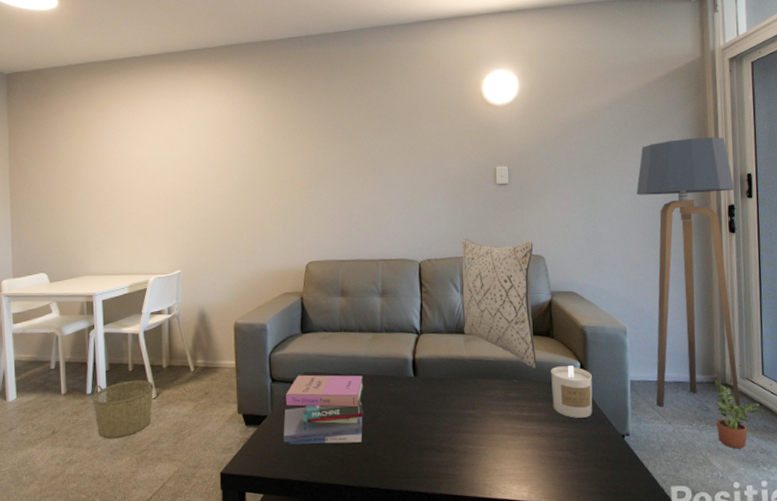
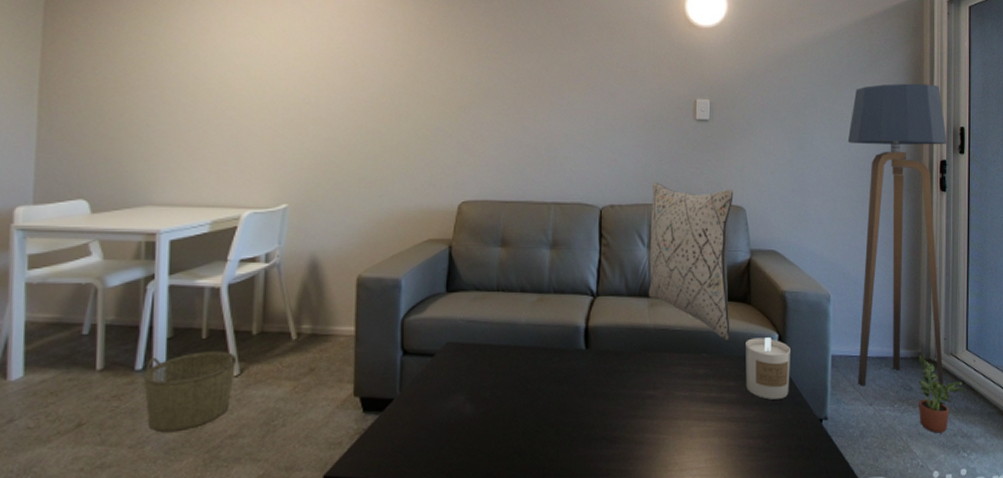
books: present [283,375,364,445] -> none [413,345,522,437]

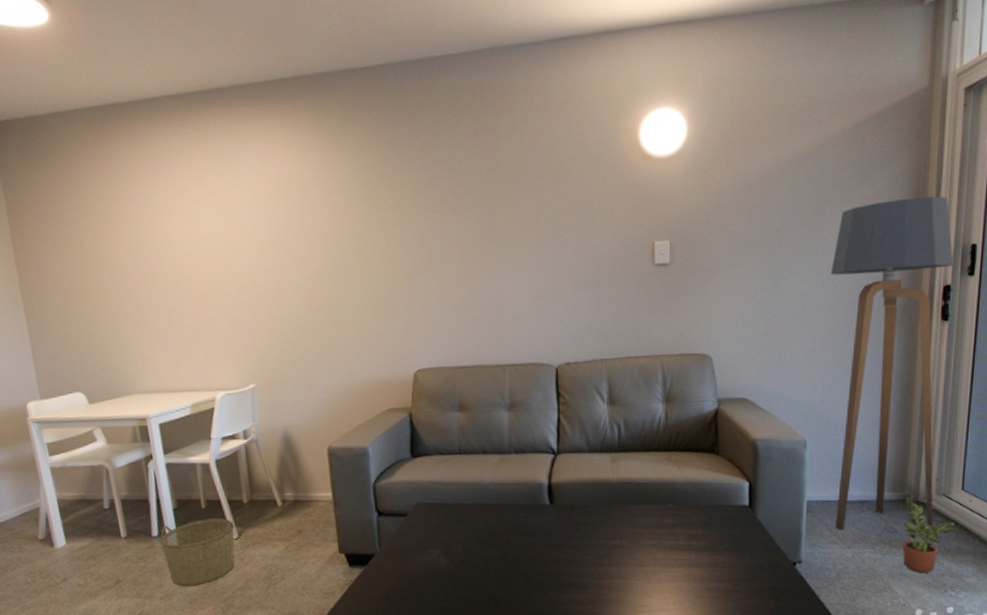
pillow: present [648,182,734,341] -> none [609,336,699,491]
candle: present [745,337,792,400] -> none [714,486,763,546]

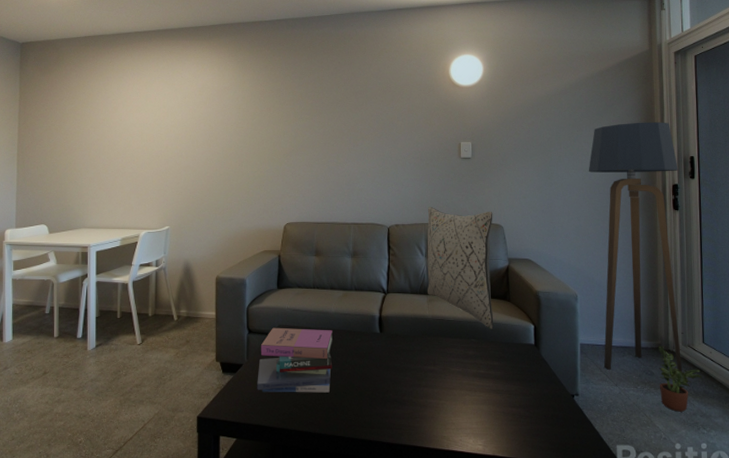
basket: present [160,518,235,586] -> none [82,327,140,380]
books: none [394,505,491,586] -> present [257,327,333,393]
pillow: none [609,336,699,491] -> present [427,207,494,329]

